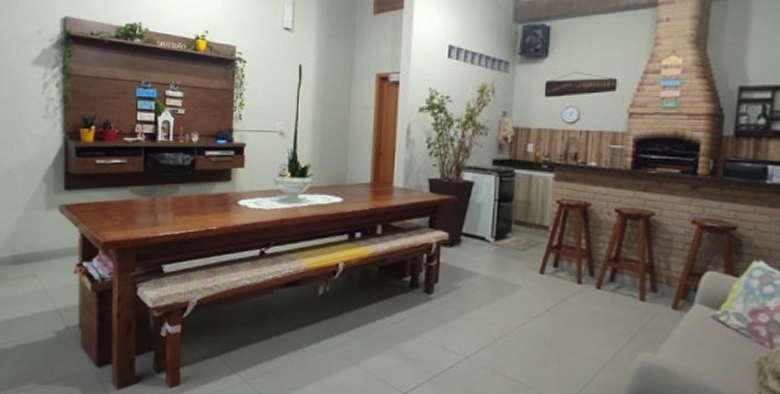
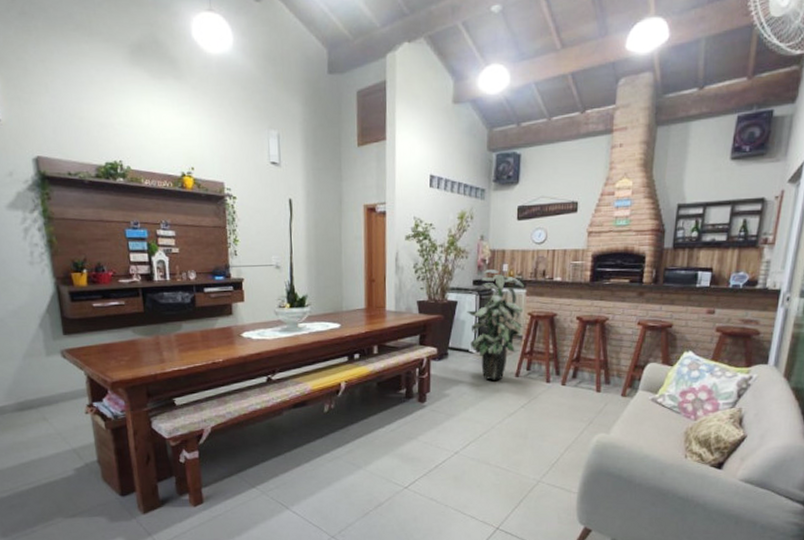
indoor plant: none [484,149,553,276] -> present [467,270,525,380]

